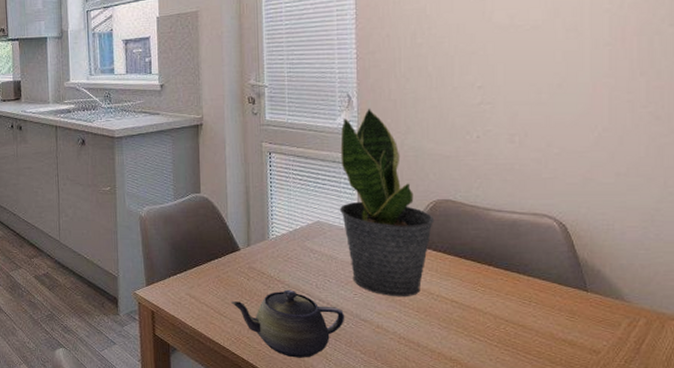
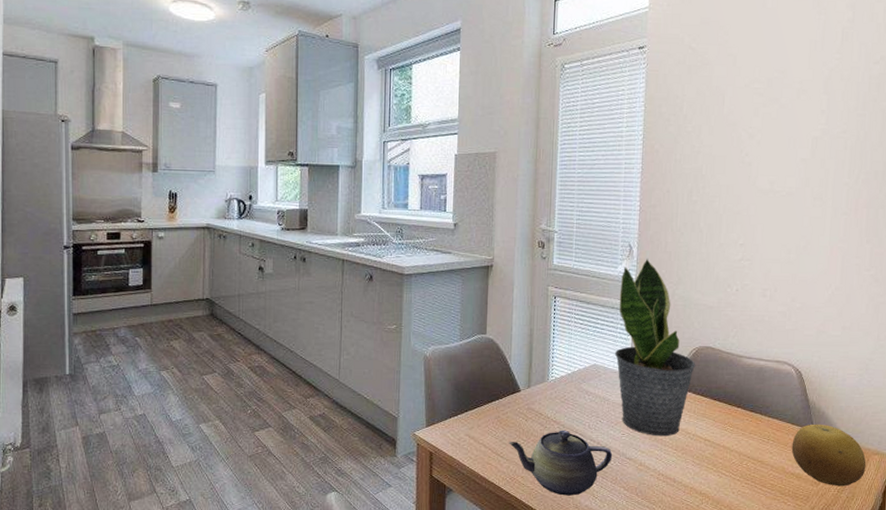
fruit: none [560,284,661,356] -> present [791,424,866,487]

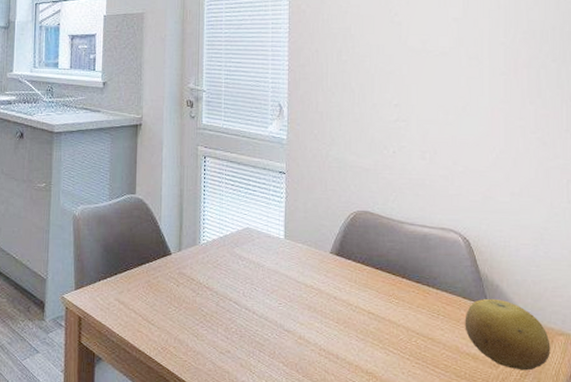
teapot: present [508,430,613,496] -> none [159,297,270,370]
potted plant: present [614,259,696,437] -> none [267,119,355,308]

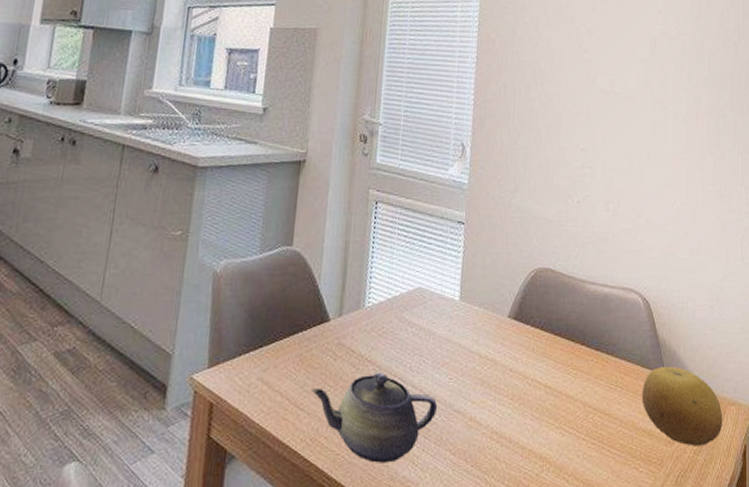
teapot: none [159,297,270,370] -> present [310,372,438,463]

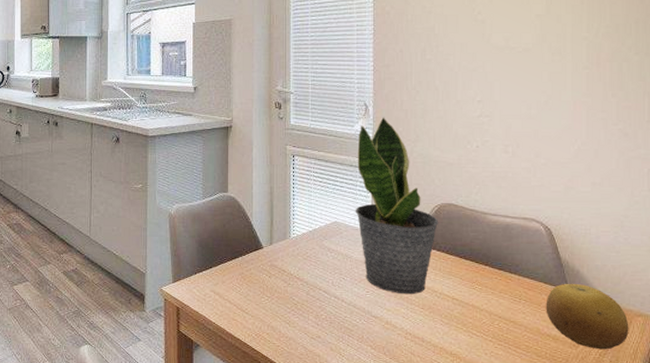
teapot: present [310,372,438,463] -> none [252,286,358,354]
potted plant: none [442,161,535,382] -> present [355,117,439,295]

